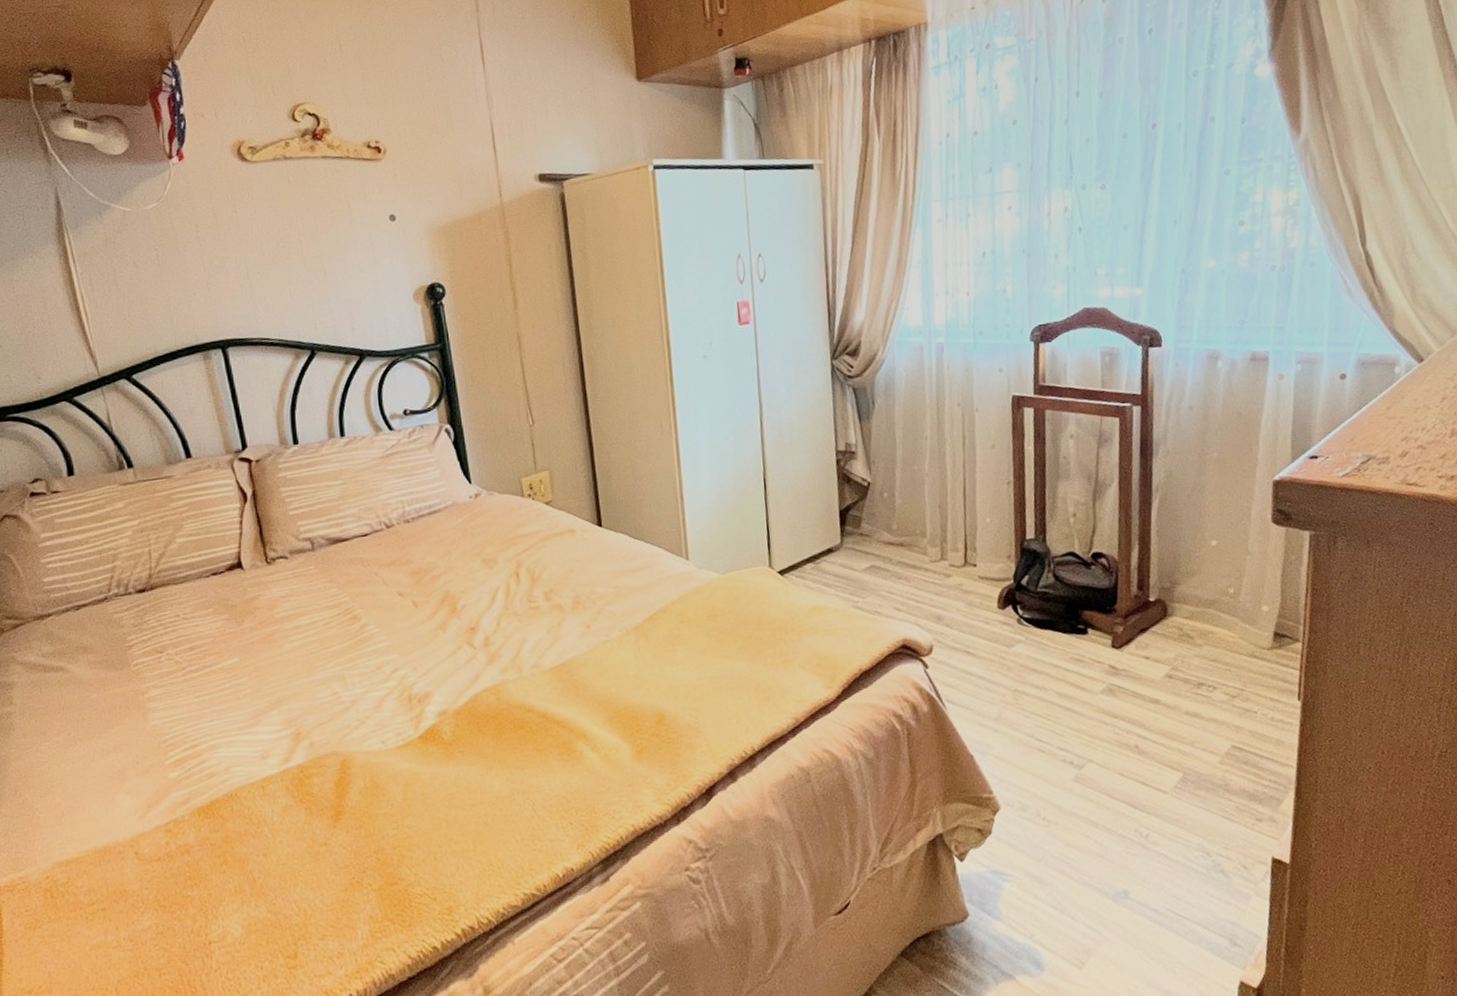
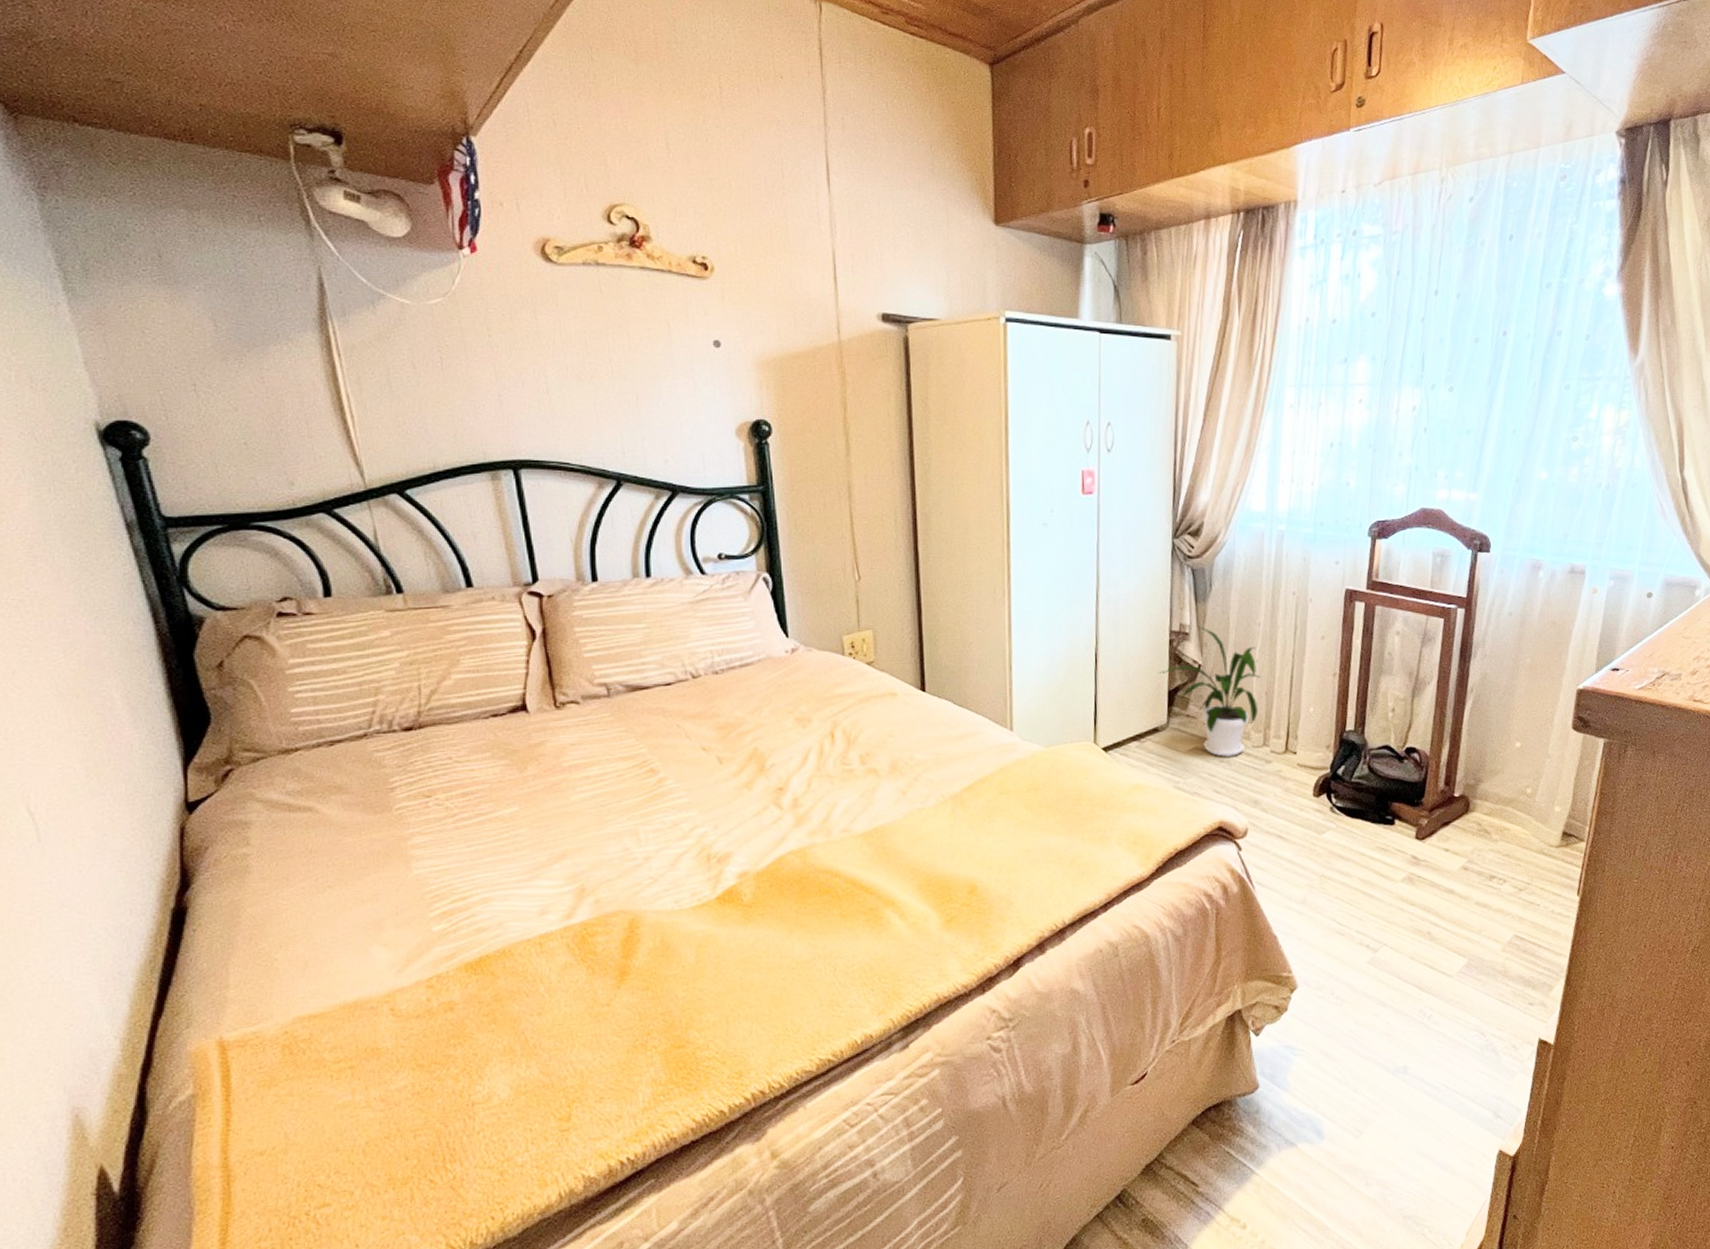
house plant: none [828,444,934,575] -> present [1159,626,1262,758]

